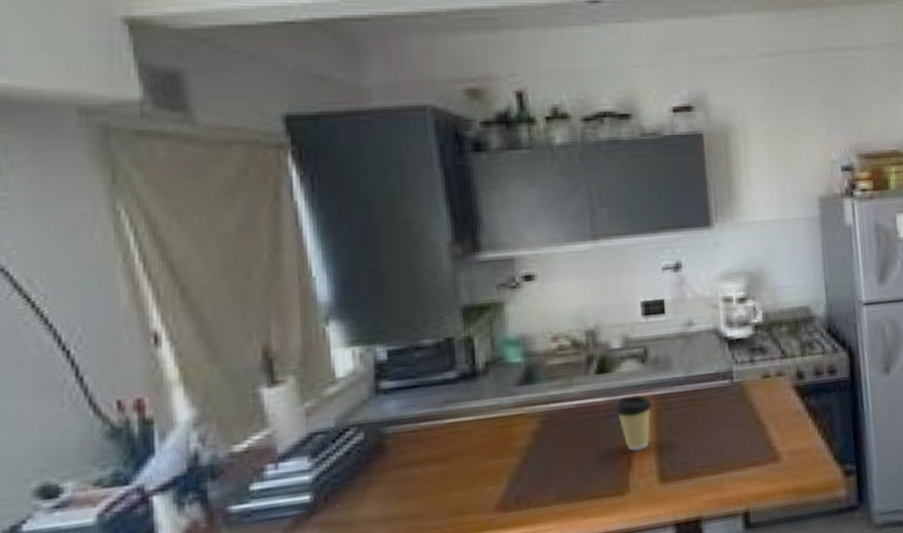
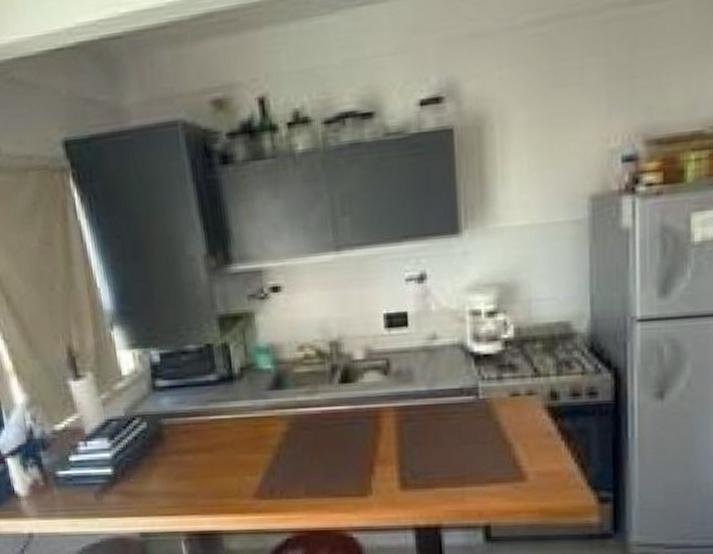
coffee cup: present [615,395,653,452] -> none [358,406,395,459]

